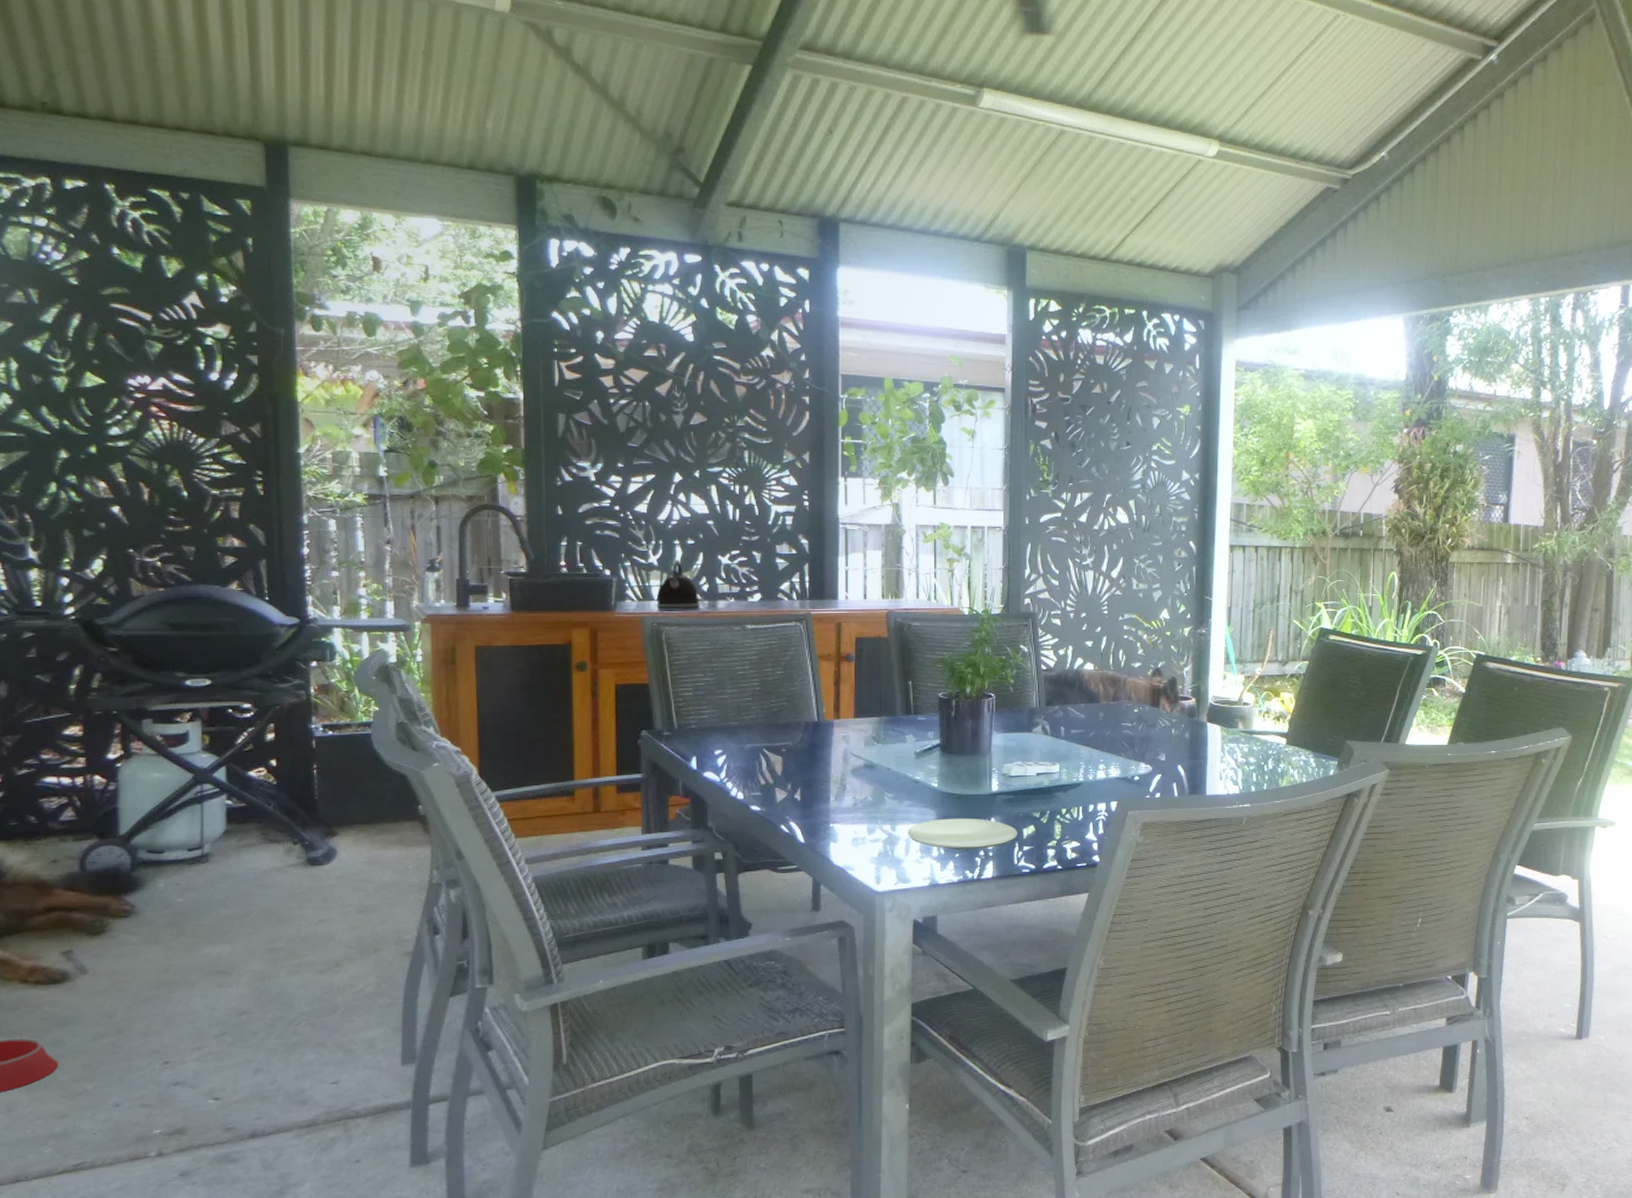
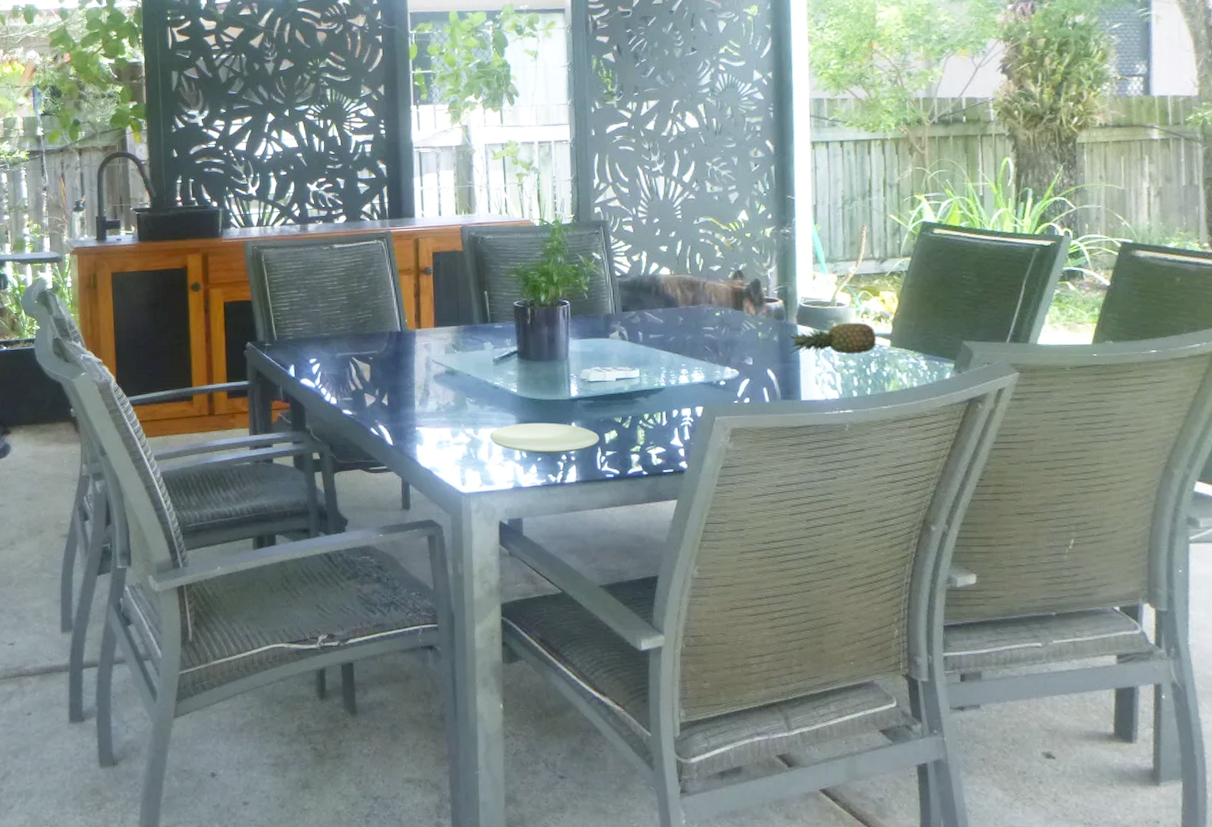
kettle: present [656,559,700,611] -> none [256,189,293,236]
fruit: none [1199,721,1275,752] -> present [789,322,877,355]

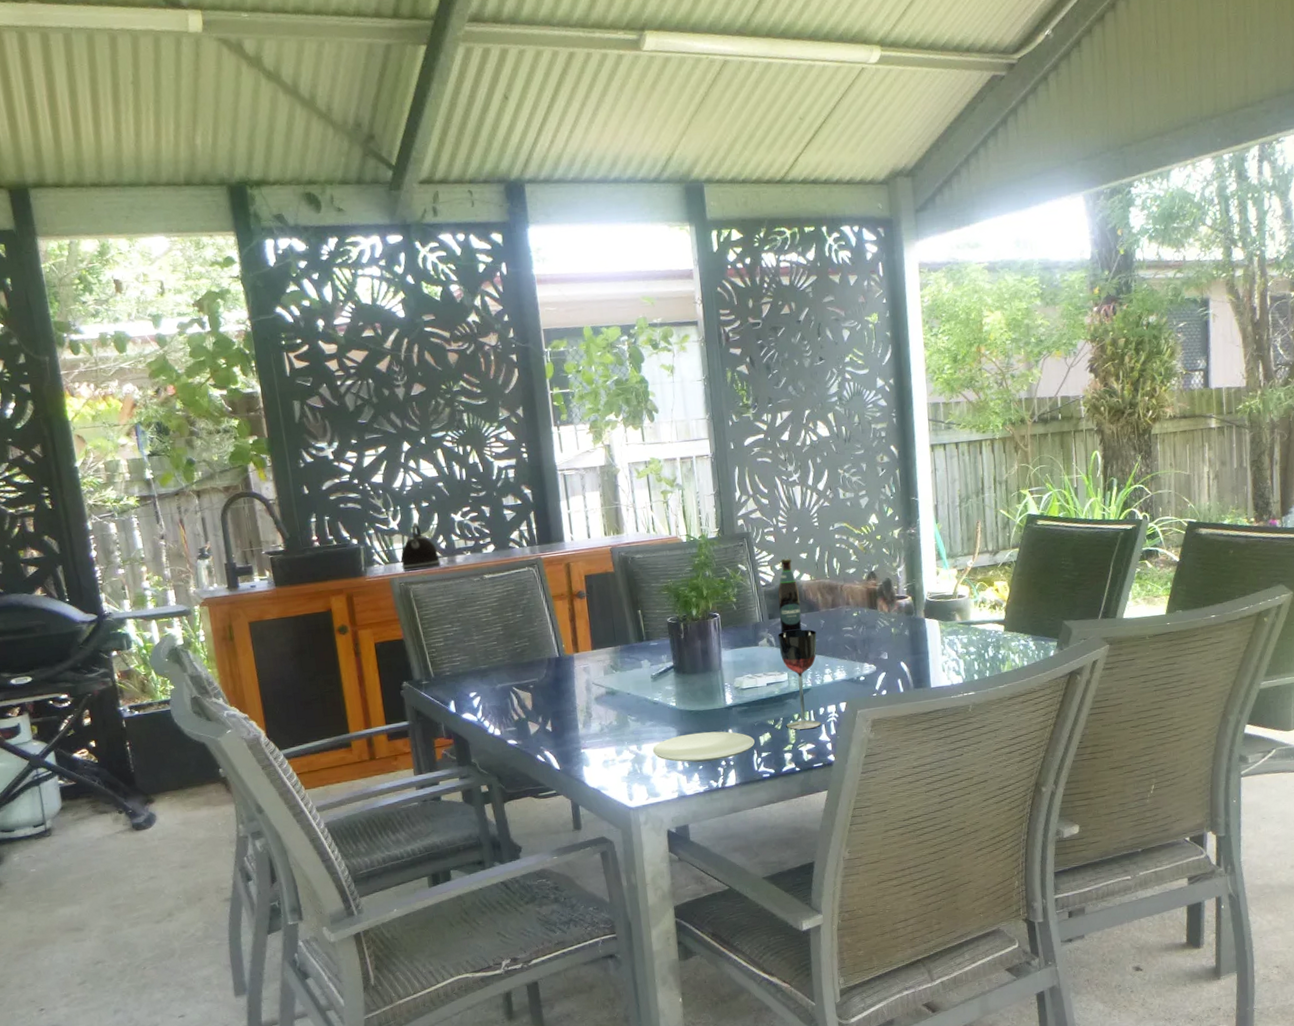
kettle: none [256,189,293,236] -> present [401,521,441,572]
wineglass: none [631,325,674,432] -> present [777,629,821,730]
bottle: none [633,250,658,327] -> present [778,558,802,633]
fruit: present [789,322,877,355] -> none [918,611,993,646]

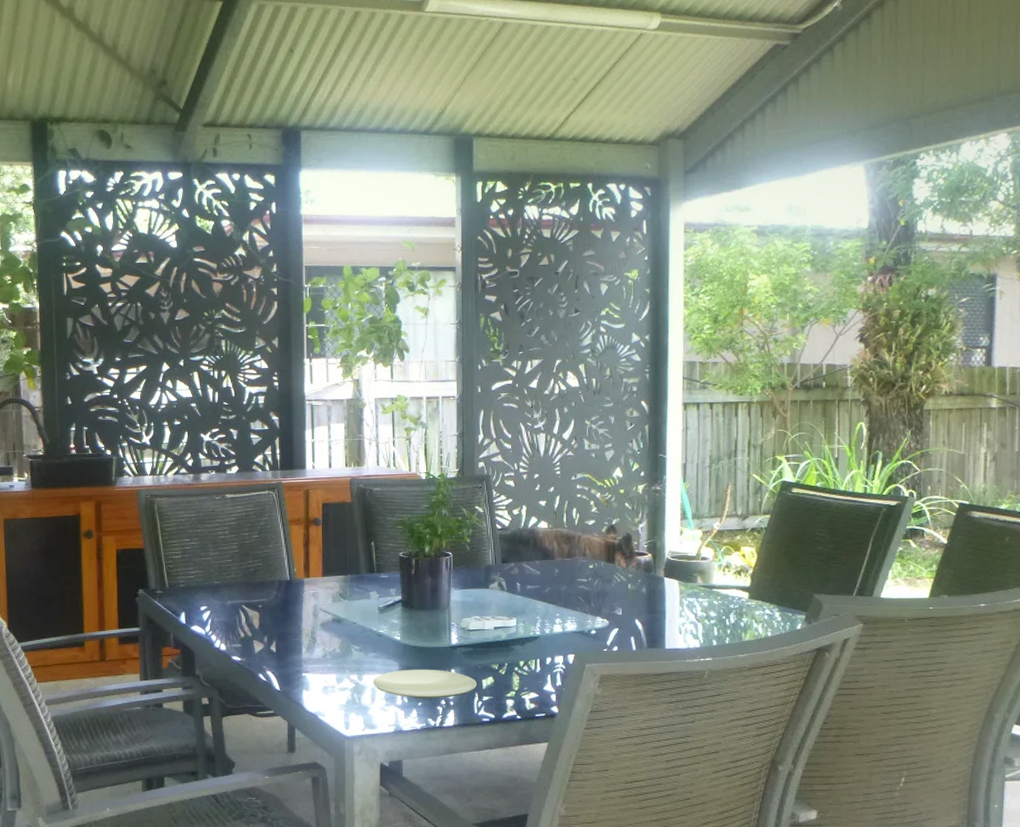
kettle: present [401,521,441,572] -> none [149,438,186,485]
wineglass: present [777,629,821,730] -> none [509,576,550,678]
bottle: present [778,558,802,633] -> none [513,504,536,578]

